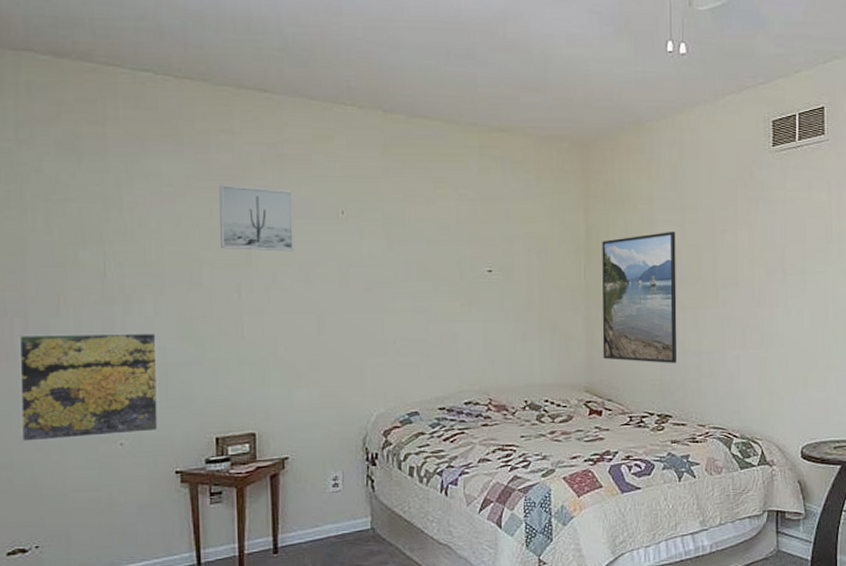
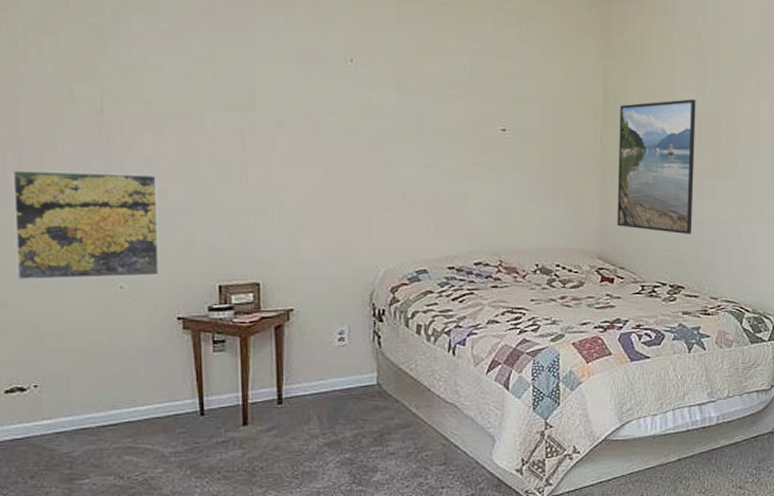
wall art: present [219,184,295,252] -> none [222,23,301,98]

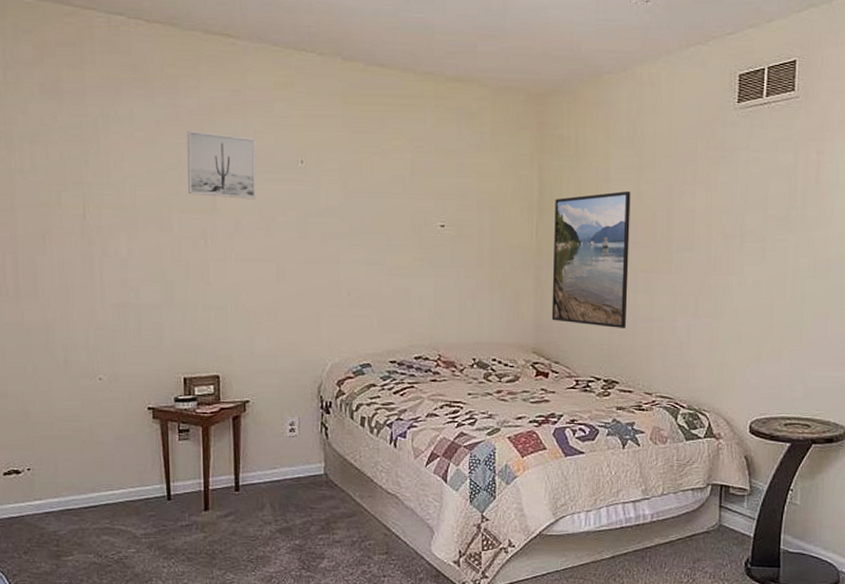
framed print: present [12,169,160,281] -> none [10,270,133,372]
wall art: none [222,23,301,98] -> present [187,130,257,200]

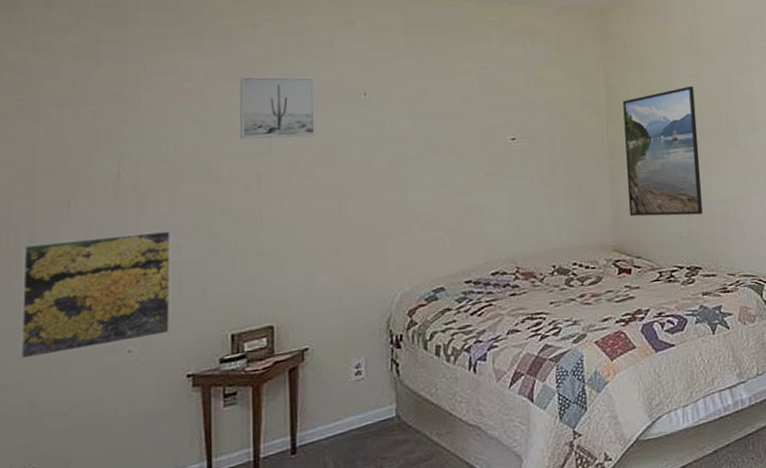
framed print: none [10,270,133,372] -> present [20,230,171,360]

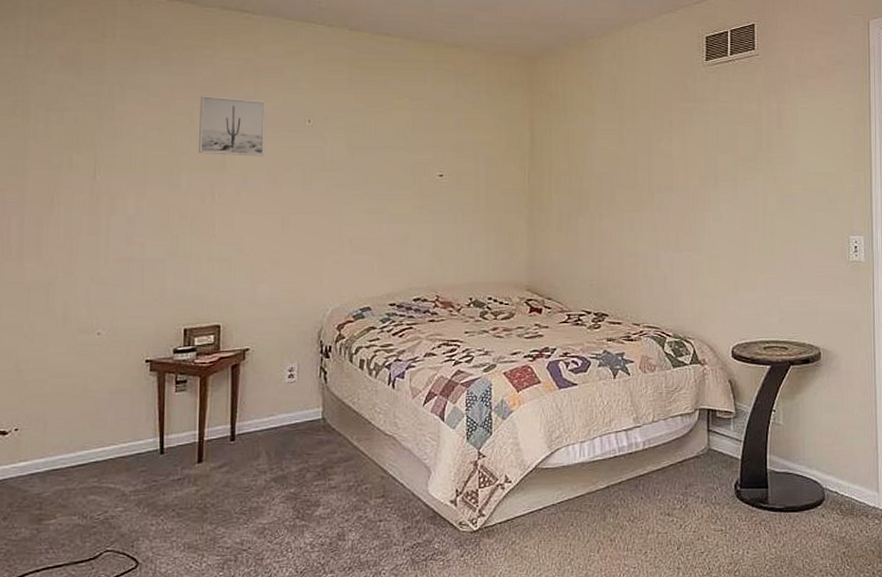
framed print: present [20,230,171,360] -> none [10,230,136,331]
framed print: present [622,86,703,217] -> none [544,140,614,264]

